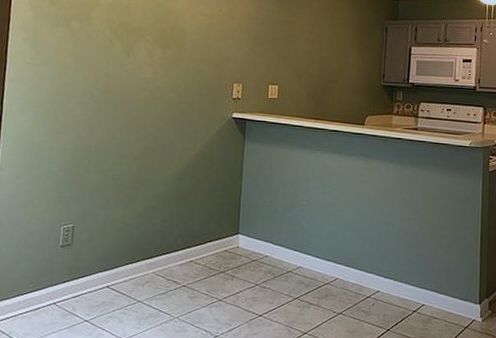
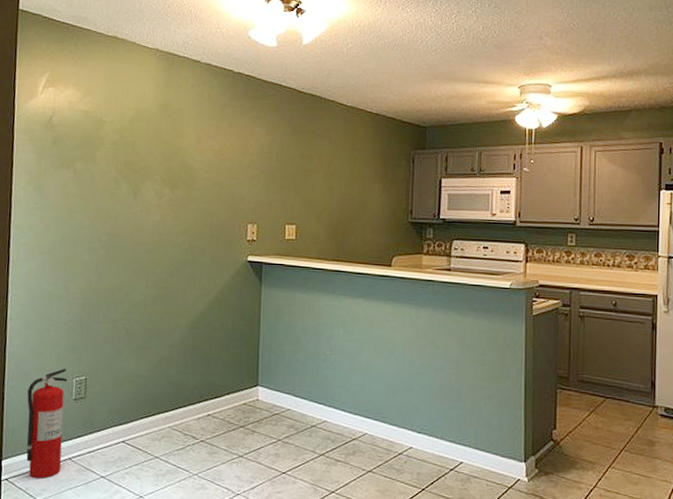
fire extinguisher: none [11,216,56,323] -> present [26,368,68,479]

